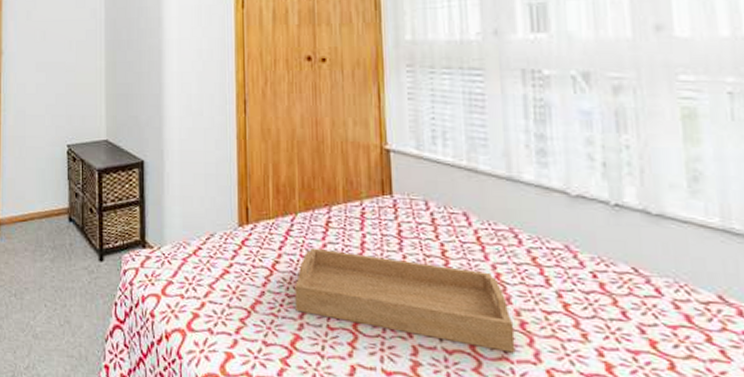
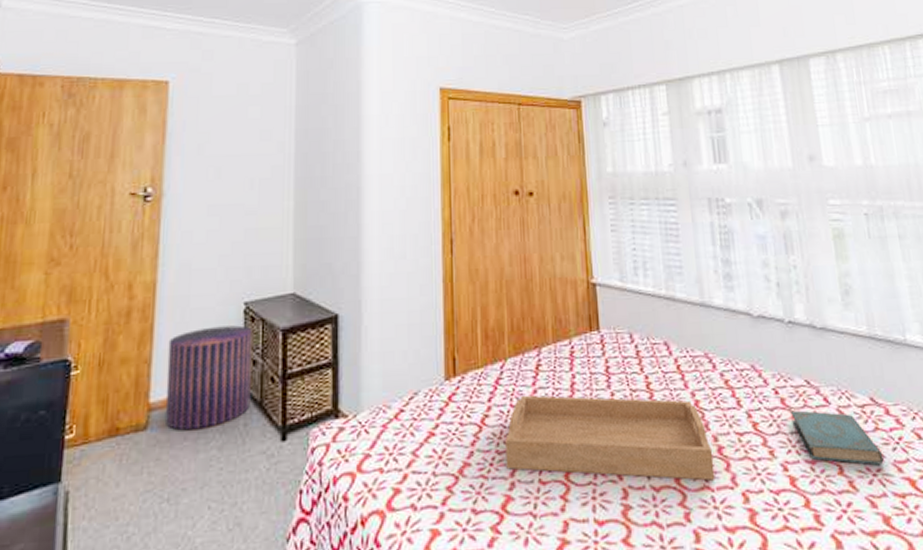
pouf: none [10,163,74,243] -> present [164,325,252,430]
book: none [611,297,731,367] -> present [791,410,884,464]

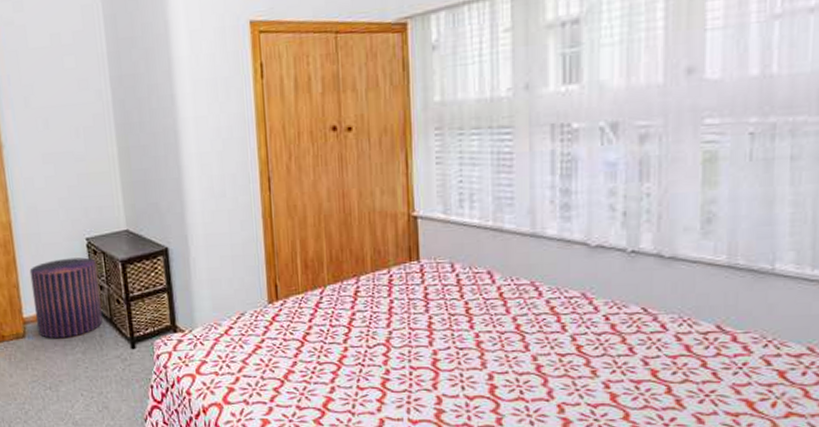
serving tray: present [505,395,715,481] -> none [325,317,531,393]
book: present [791,410,884,464] -> none [621,335,721,386]

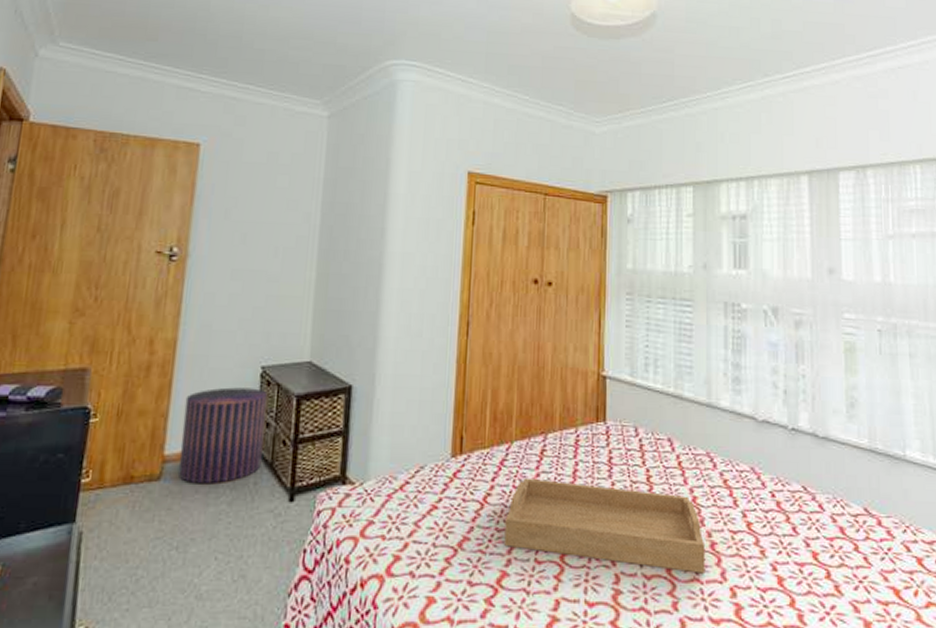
serving tray: none [325,317,531,393] -> present [504,477,706,574]

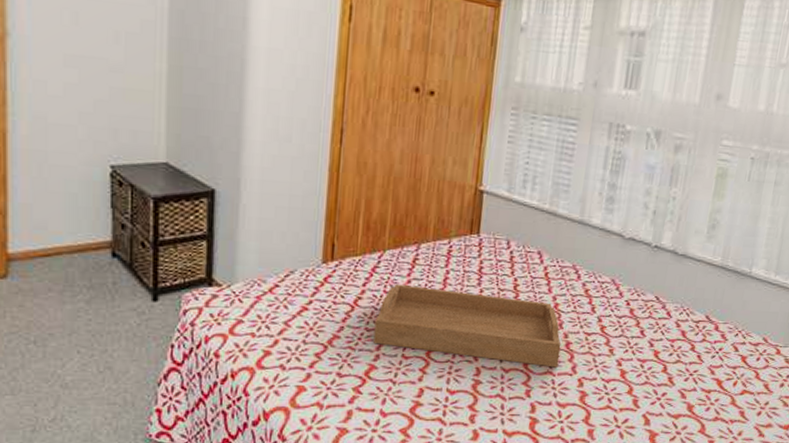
pouf: present [178,387,268,483] -> none [25,186,120,282]

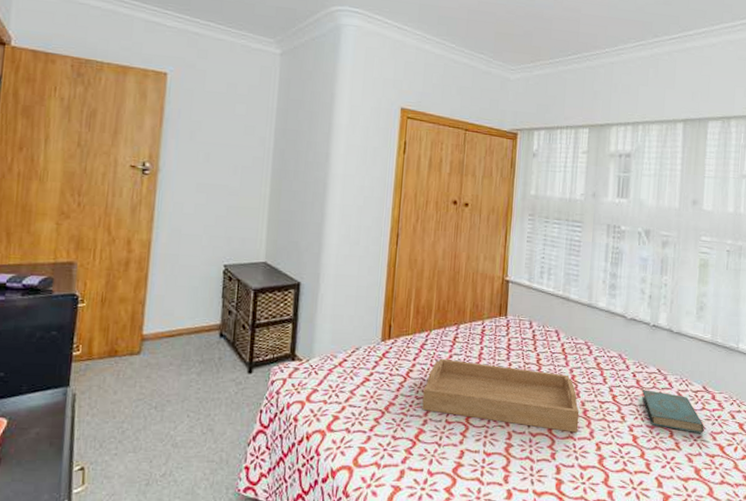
book: none [635,319,703,367] -> present [642,390,704,433]

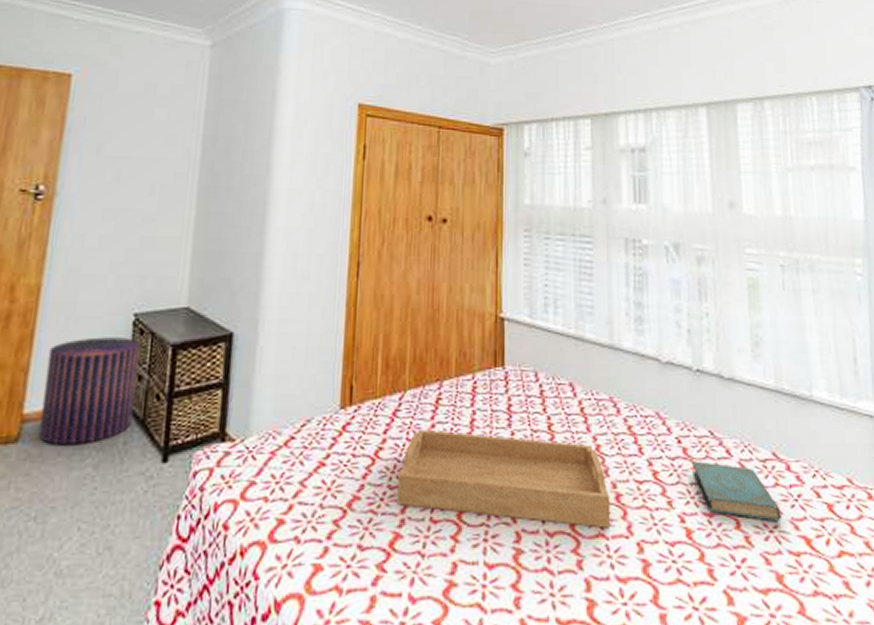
pouf: none [155,281,229,358] -> present [38,337,140,444]

